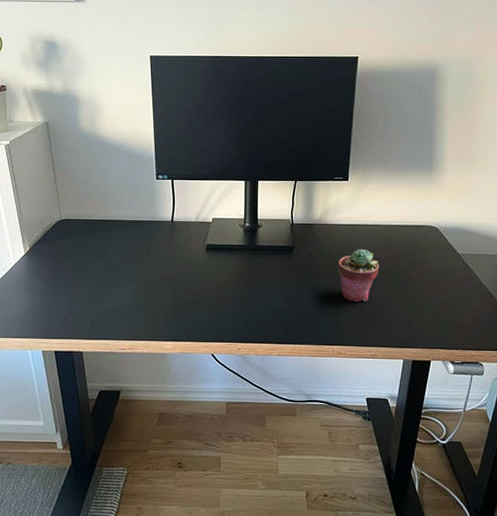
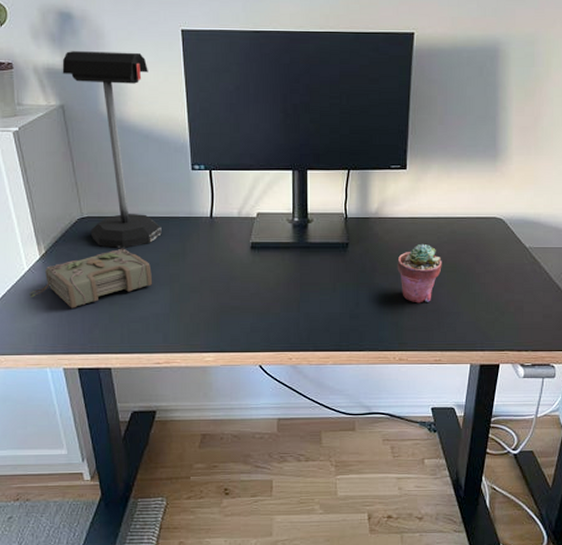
diary: none [15,247,120,299] -> present [29,248,153,308]
desk lamp: none [47,75,129,247] -> present [62,51,162,248]

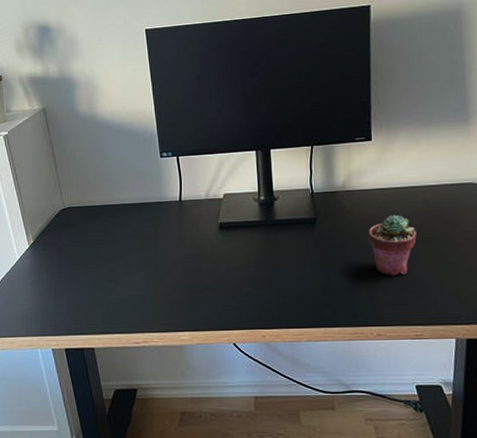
diary: present [29,248,153,308] -> none [20,234,129,293]
desk lamp: present [62,51,162,248] -> none [42,54,135,235]

